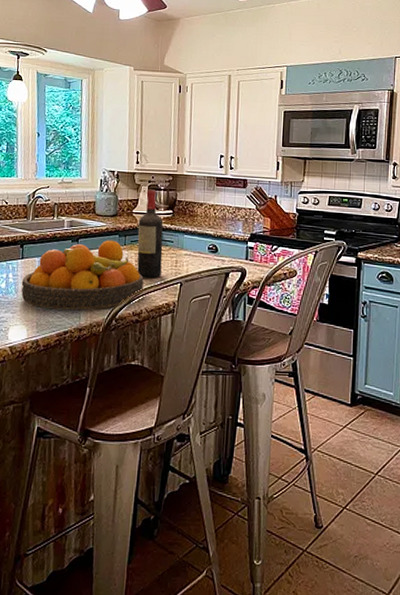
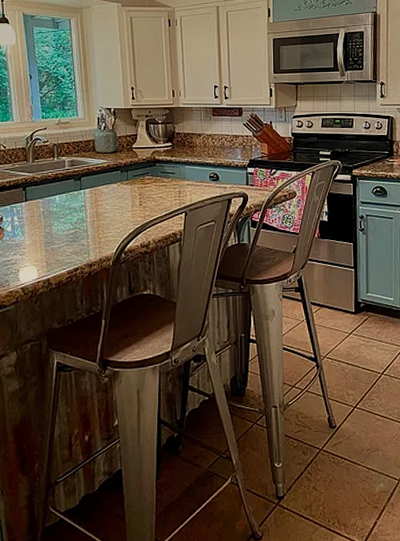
fruit bowl: present [21,240,144,310] -> none [27,176,149,248]
wine bottle: present [137,189,164,279] -> none [139,124,166,211]

